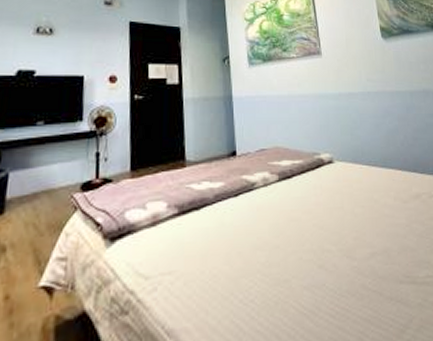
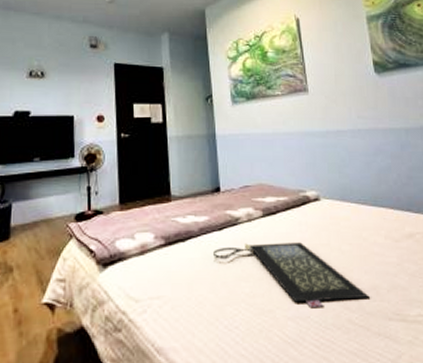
clutch bag: none [229,206,382,274] -> present [213,242,370,307]

